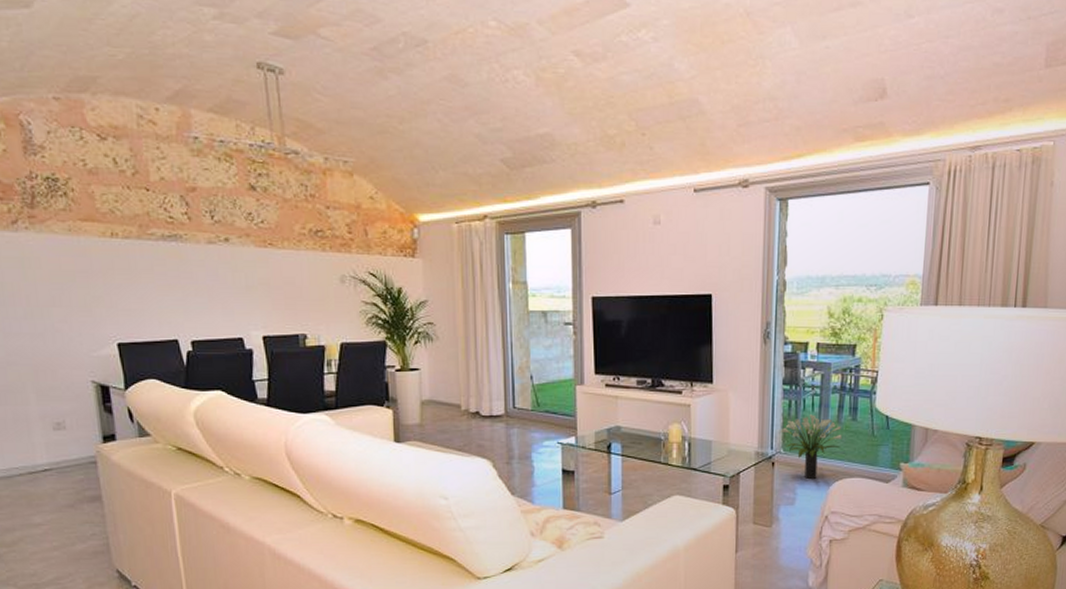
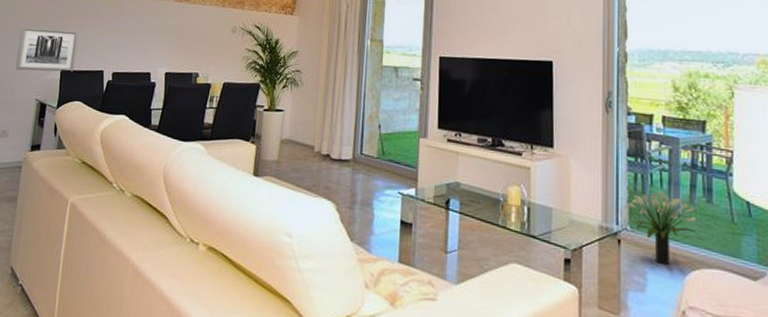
wall art: none [41,290,136,347] -> present [15,26,79,72]

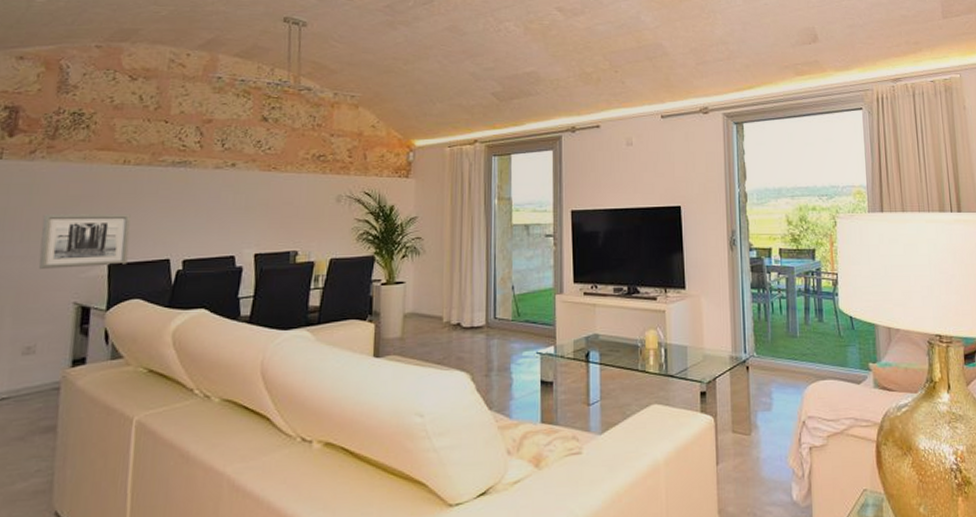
potted plant: present [626,191,696,265] -> none [752,317,811,382]

